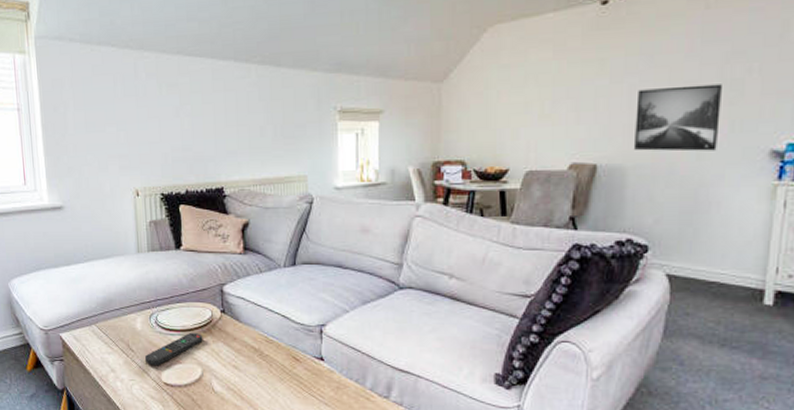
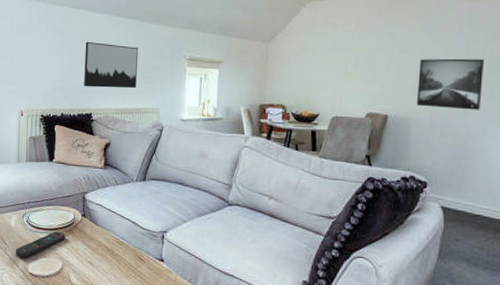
wall art: none [208,97,277,155] -> present [84,41,139,89]

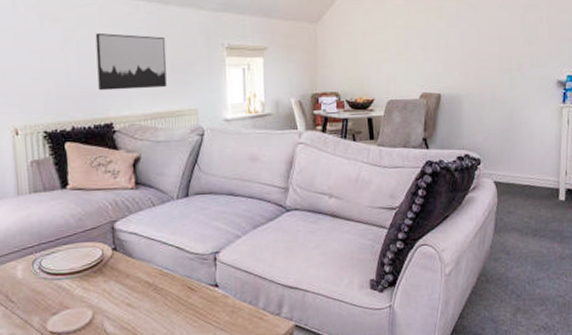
remote control: present [15,231,65,259] -> none [26,274,93,315]
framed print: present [416,58,484,110] -> none [466,29,524,82]

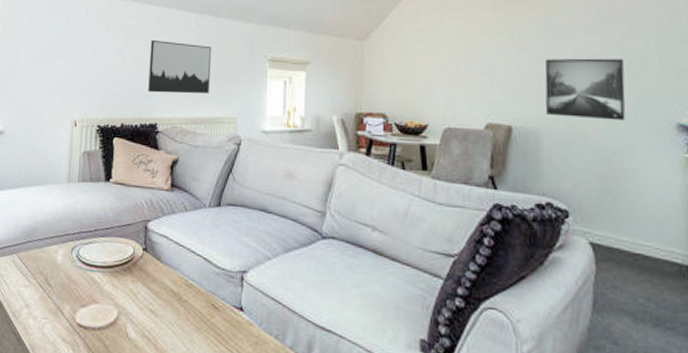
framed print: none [466,29,524,82] -> present [545,58,626,121]

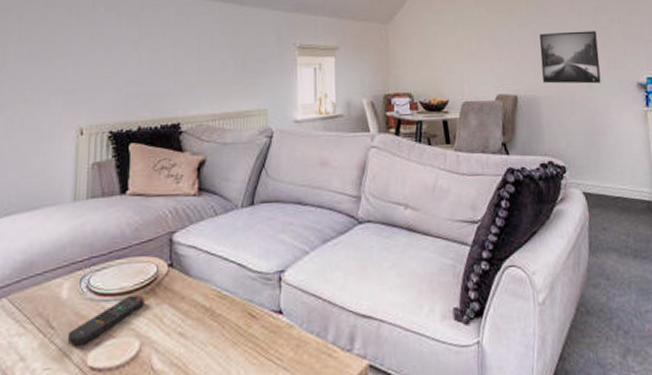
remote control: none [60,269,123,305] -> present [67,294,145,346]
wall art: present [148,39,212,94] -> none [169,31,238,90]

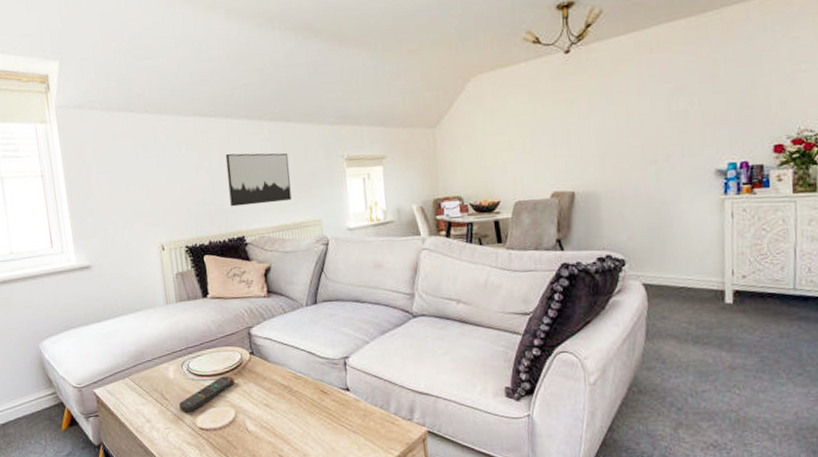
wall art: none [169,31,238,90] -> present [225,153,292,207]
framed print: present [539,31,601,84] -> none [602,116,672,177]

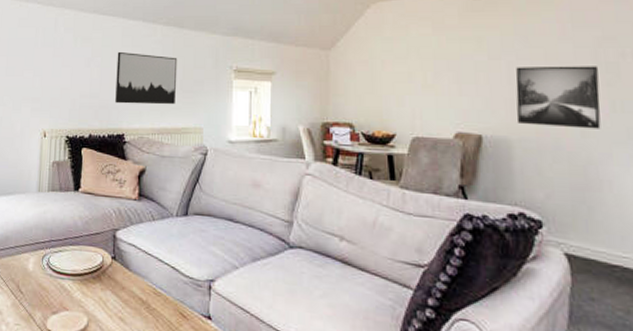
remote control: present [178,375,235,412] -> none [32,277,92,312]
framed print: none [602,116,672,177] -> present [515,66,601,129]

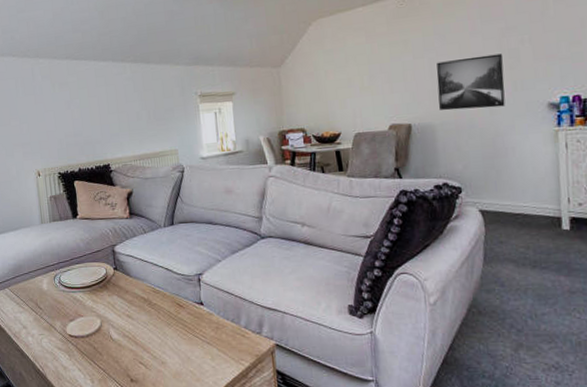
wall art: present [115,51,178,105] -> none [93,90,151,138]

